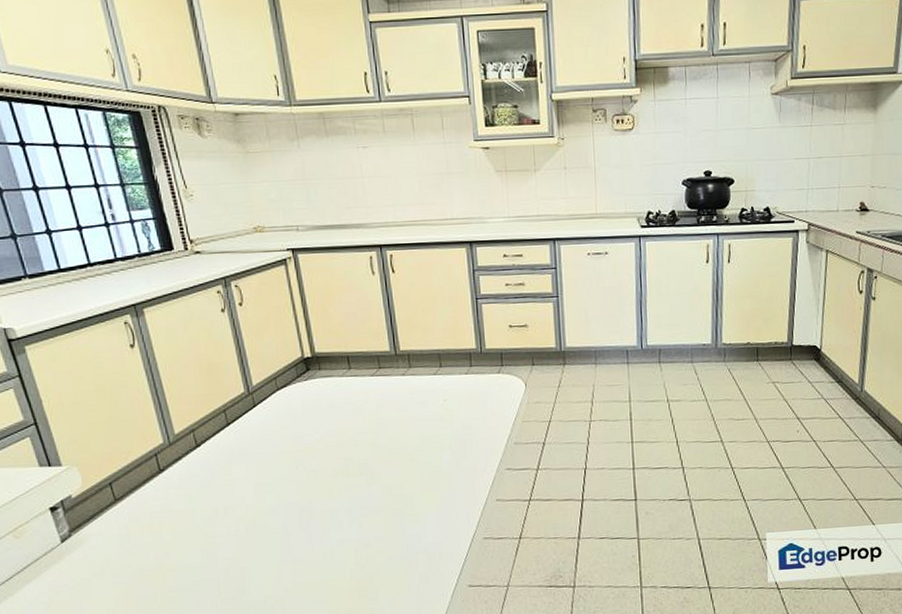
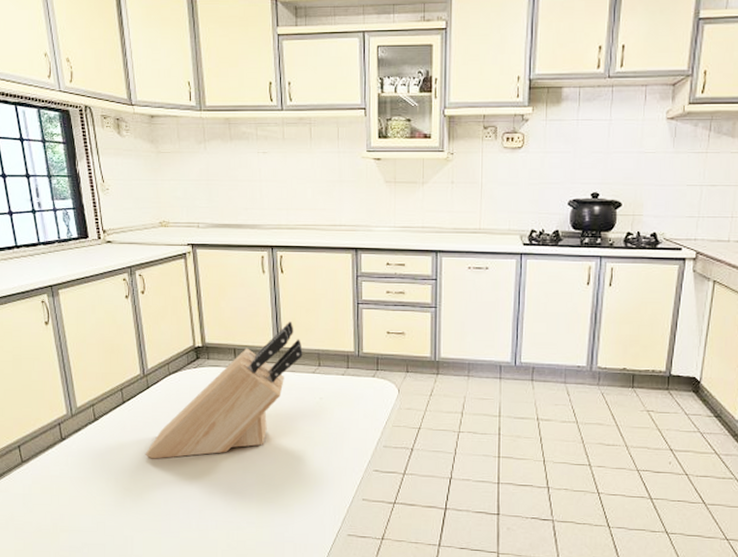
knife block: none [256,323,422,482] -> present [145,322,303,459]

